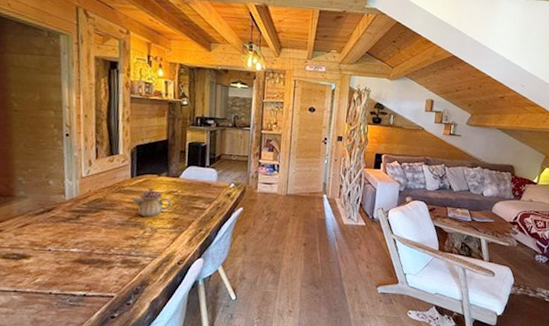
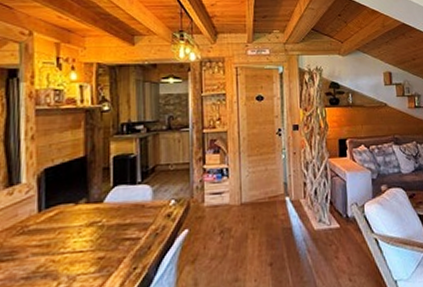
teapot: present [132,187,171,217] -> none [41,221,94,263]

